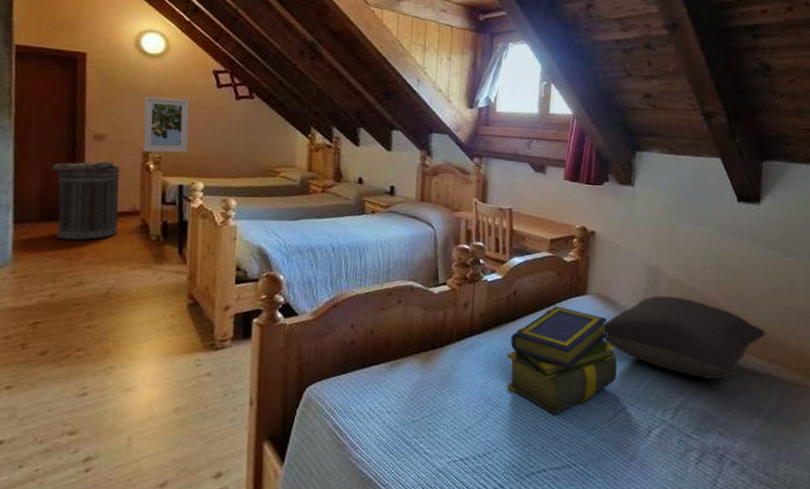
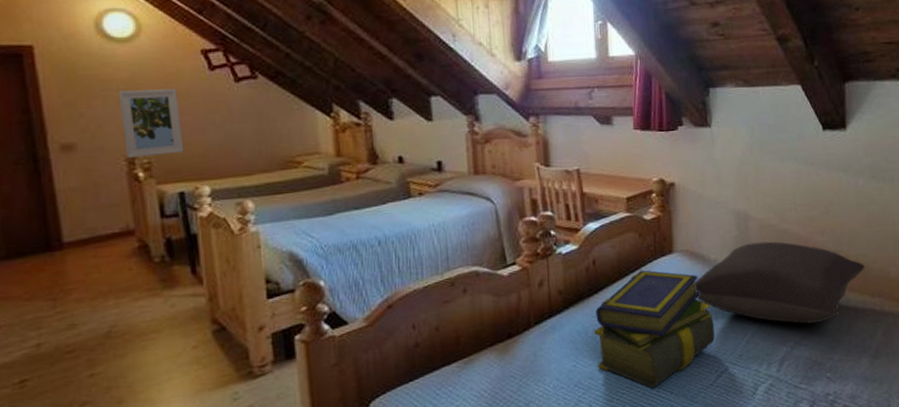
trash can: present [51,161,120,241] -> none [10,175,110,278]

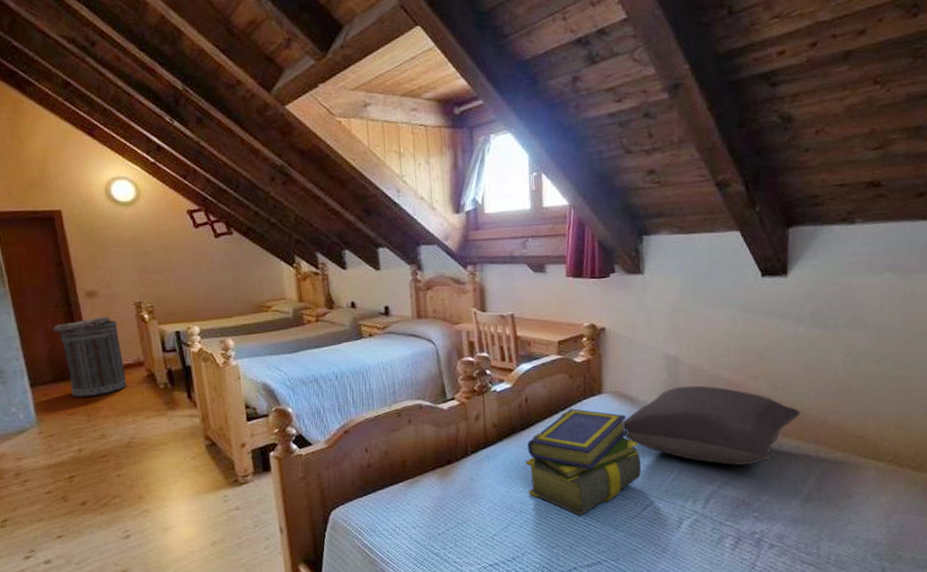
trash can: none [10,175,110,278] -> present [52,317,127,398]
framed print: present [119,89,184,158] -> none [126,244,178,303]

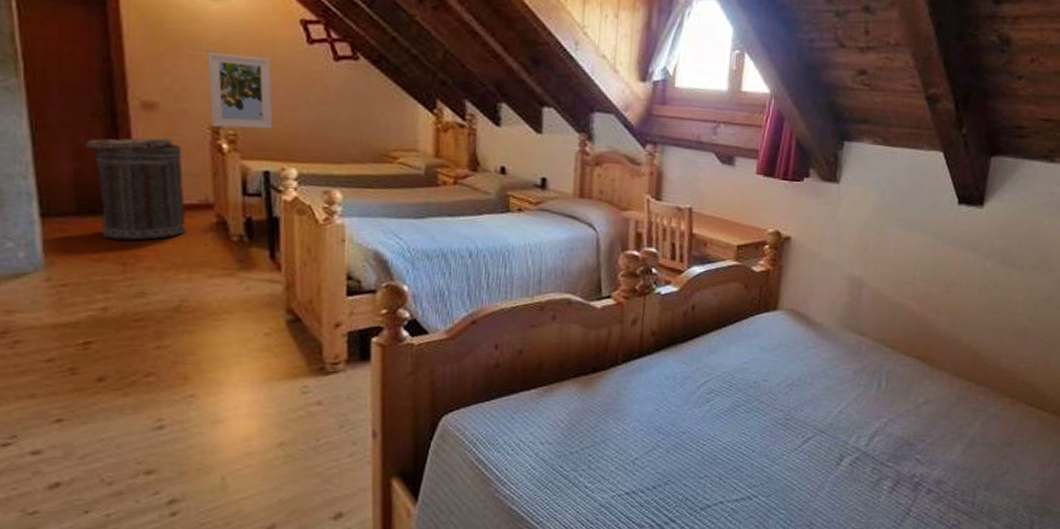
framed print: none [126,244,178,303] -> present [207,53,273,130]
stack of books: present [525,408,641,516] -> none [681,323,809,445]
pillow: present [622,385,800,465] -> none [793,311,976,403]

